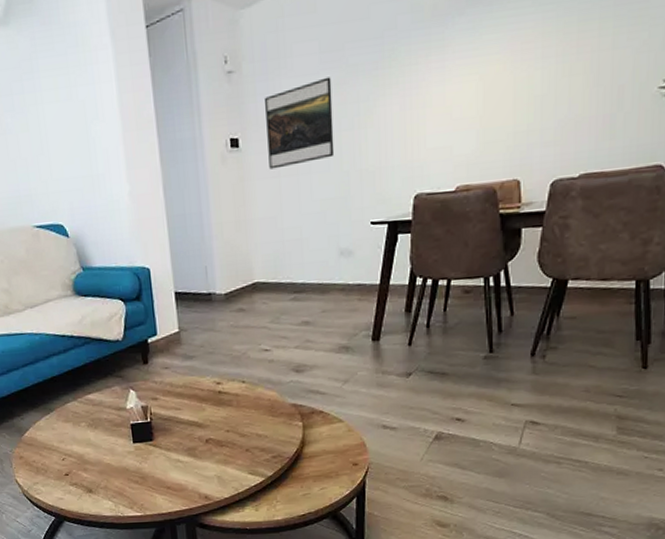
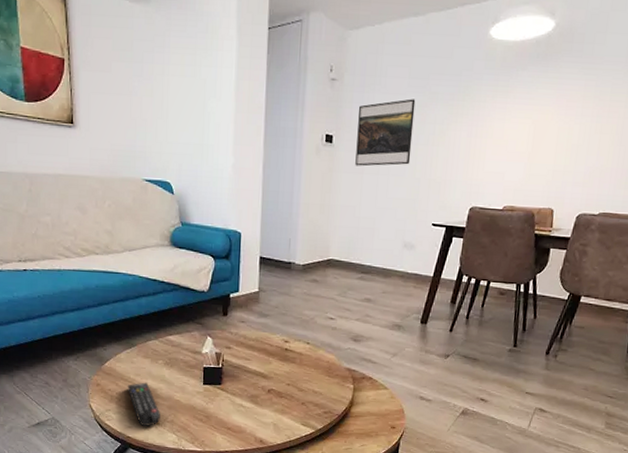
remote control: none [51,448,93,497] -> present [127,382,160,427]

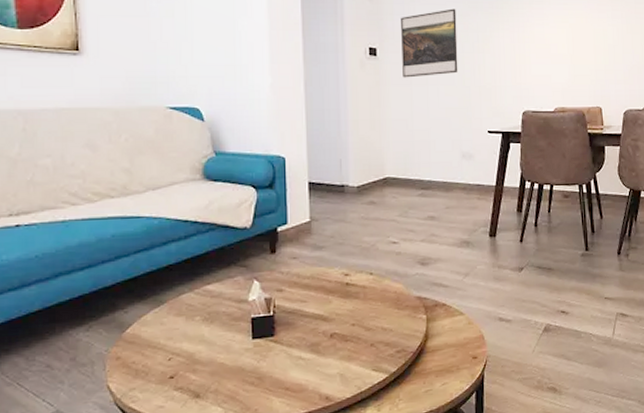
remote control: present [127,382,160,427] -> none [156,346,201,404]

